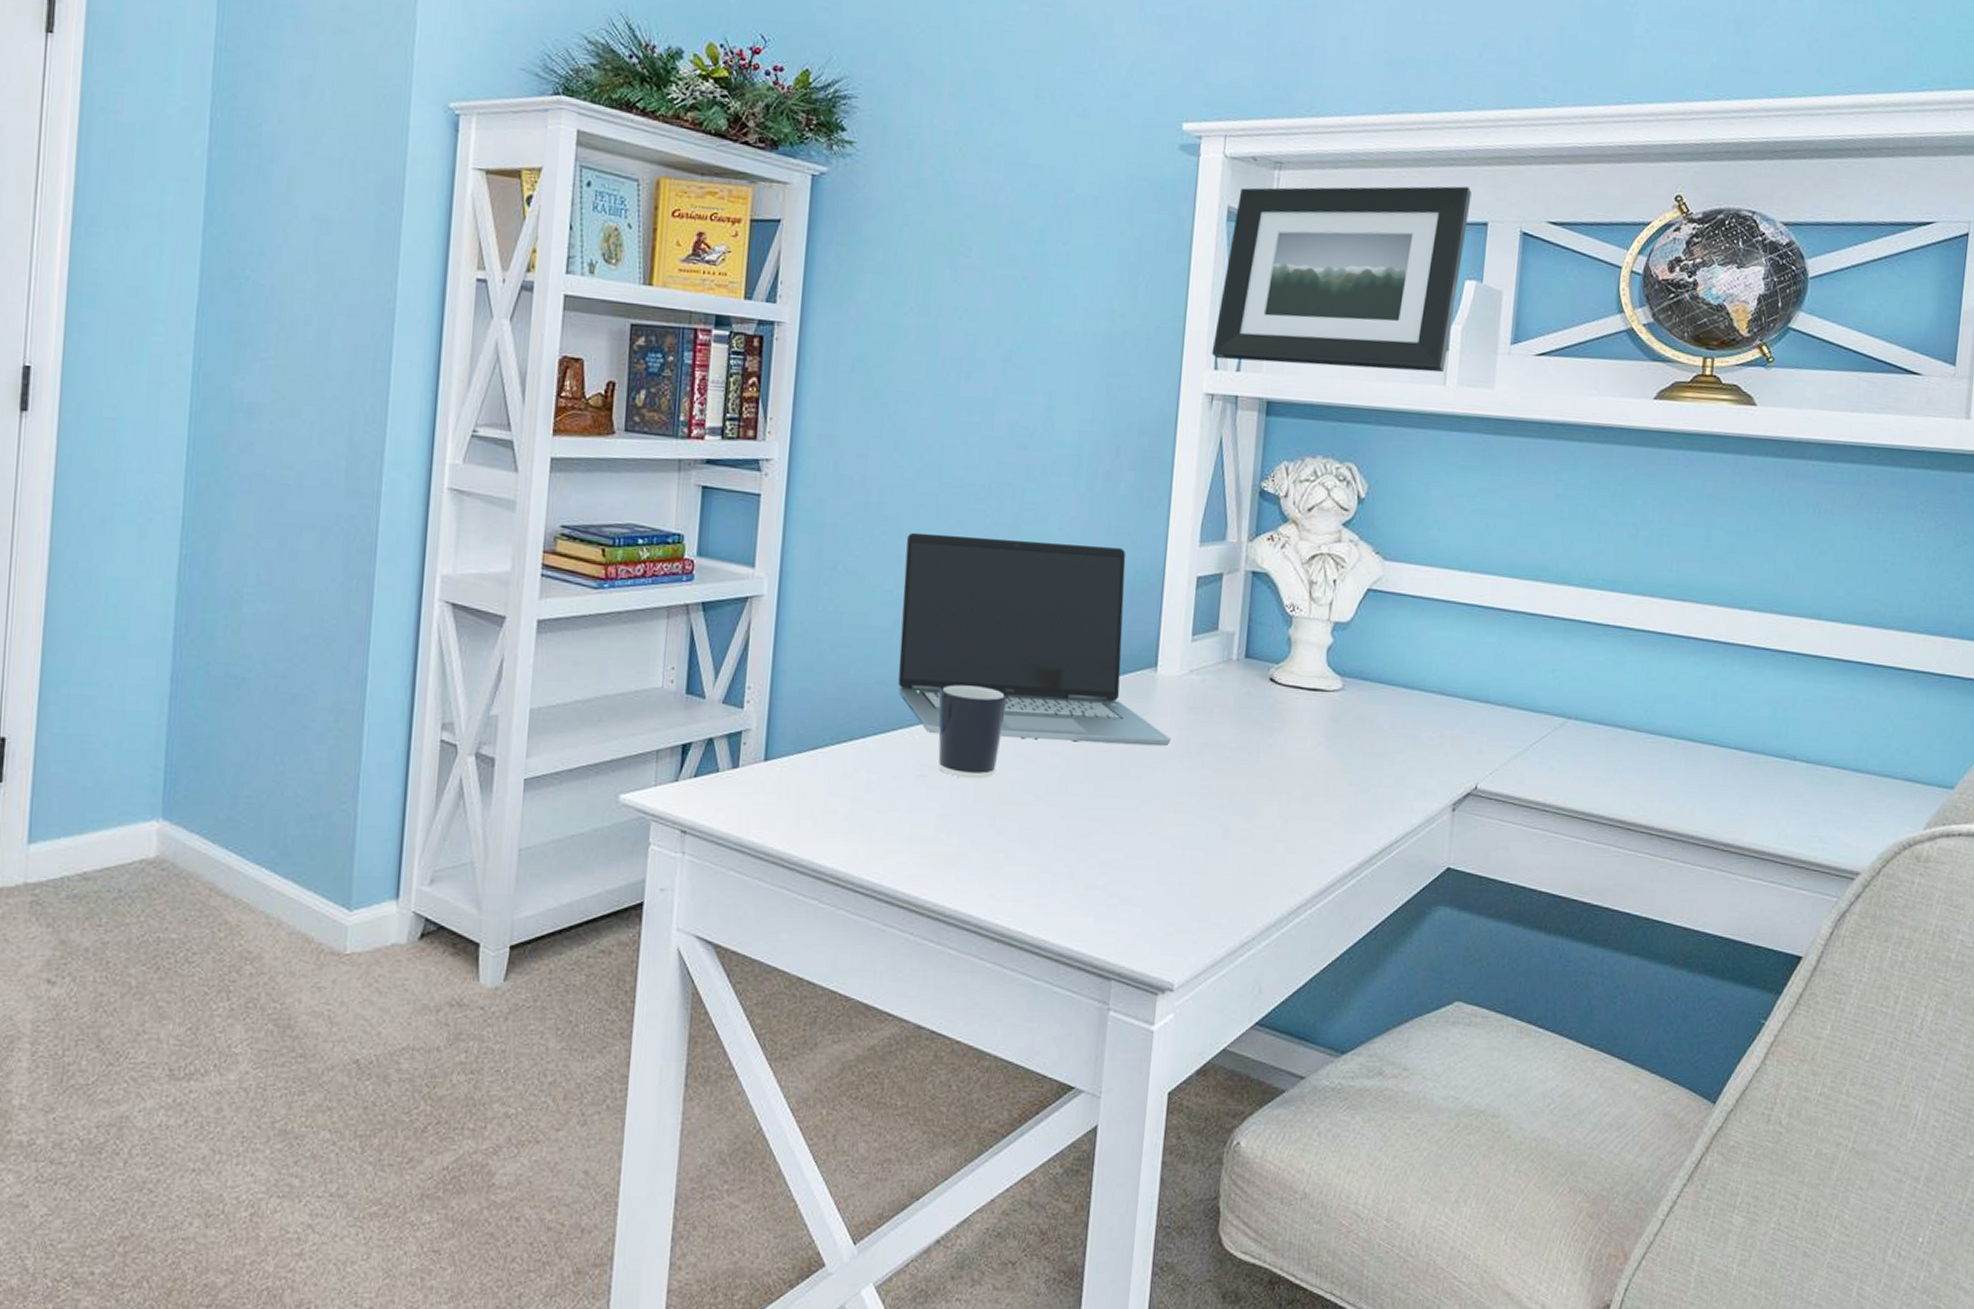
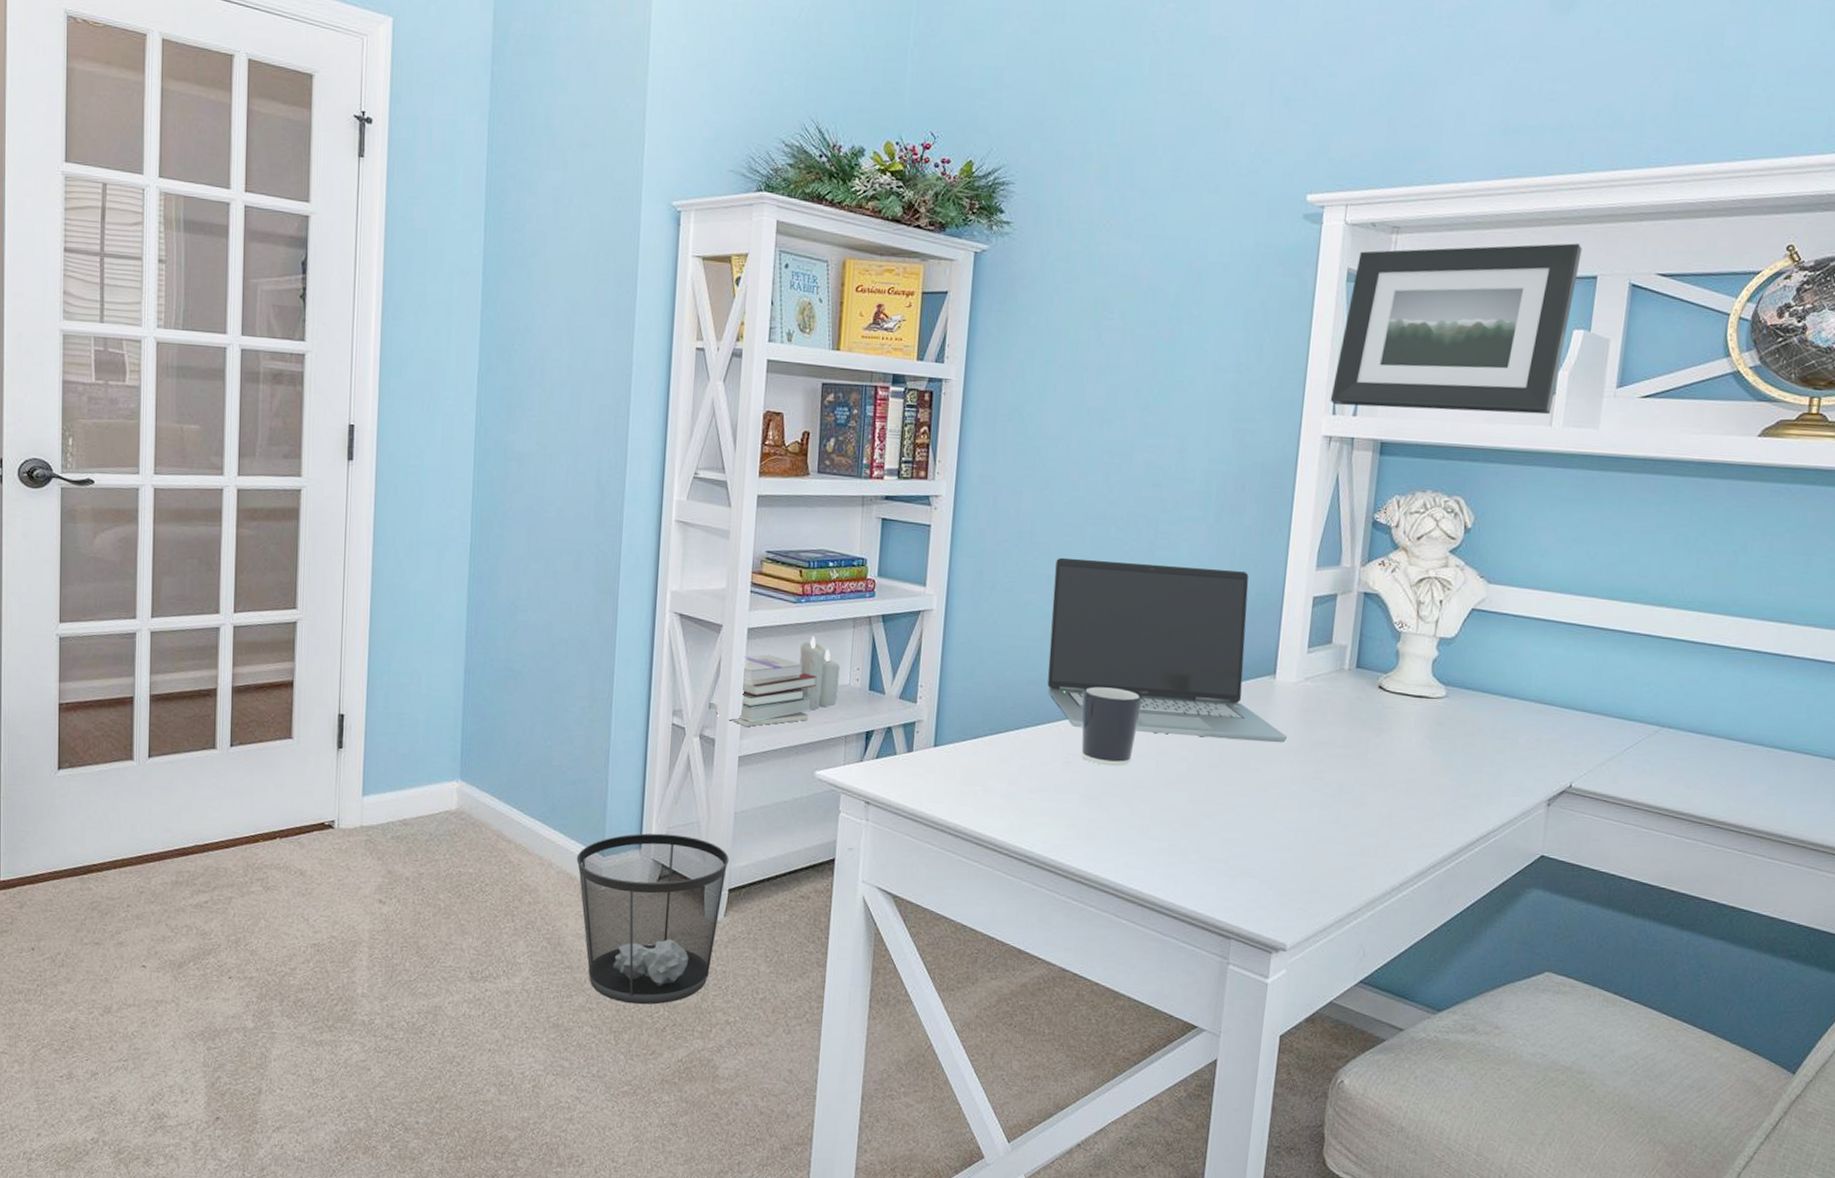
waste bin: none [314,878,511,1099] -> present [576,833,729,1005]
books: none [487,652,622,743] -> present [709,654,817,727]
candle: none [601,628,651,719] -> present [799,636,840,710]

